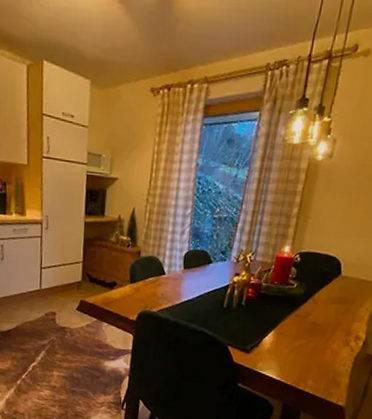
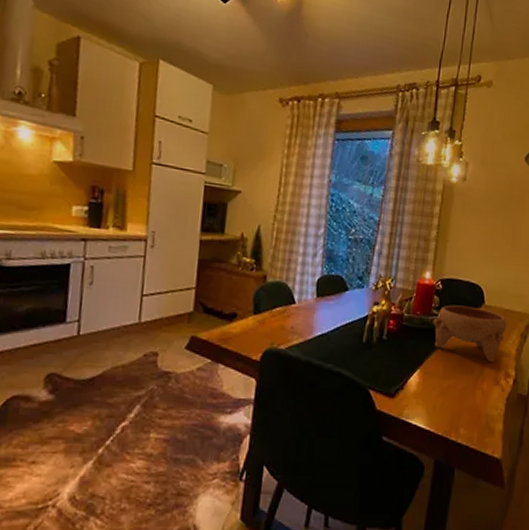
bowl: none [289,275,362,327] -> present [432,305,507,362]

